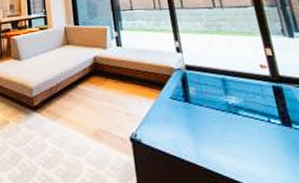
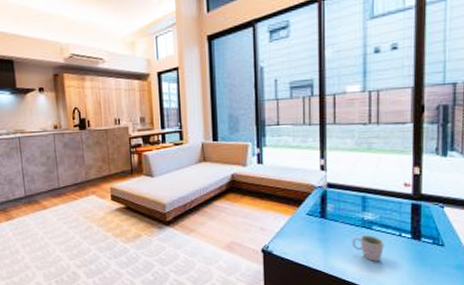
mug: none [220,120,256,153] -> present [351,234,384,262]

